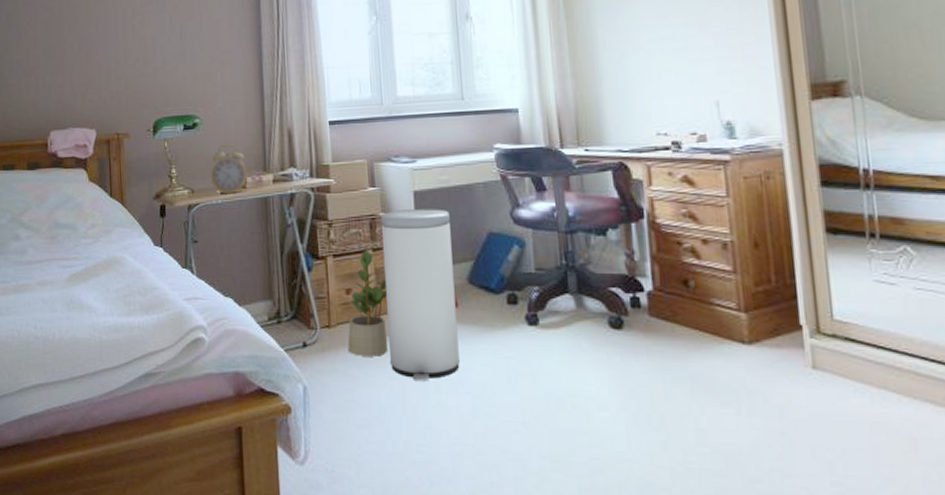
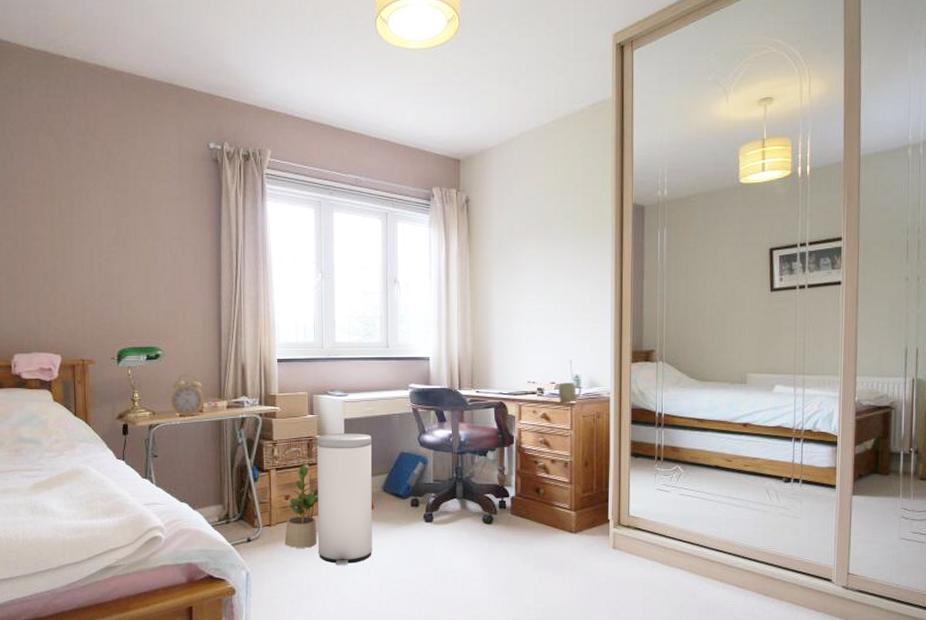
mug: none [702,132,737,159] -> present [558,383,581,402]

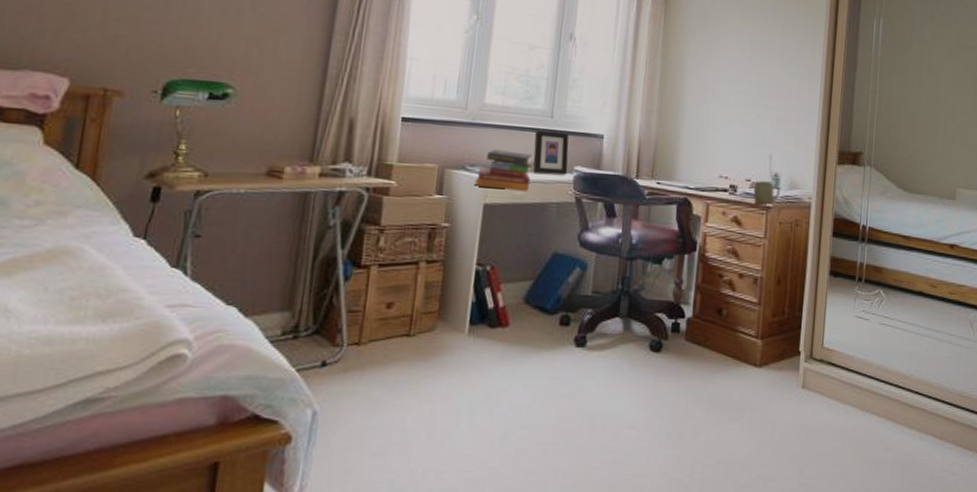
alarm clock: present [170,374,204,416] -> none [233,124,288,183]
potted plant: present [284,465,318,548] -> none [376,262,435,378]
pedal bin: present [316,433,372,566] -> none [423,221,518,404]
books: none [337,377,377,408] -> present [476,149,533,193]
picture frame: none [377,358,404,393] -> present [533,130,569,175]

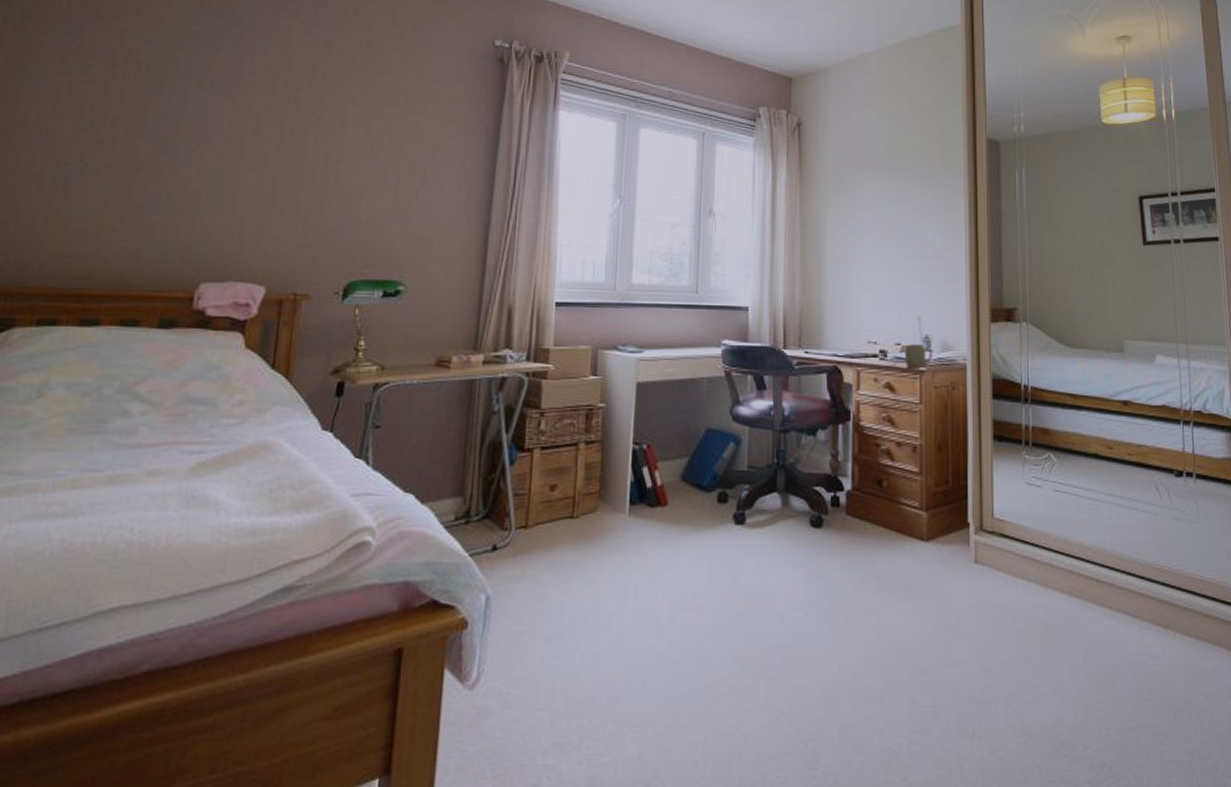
books: present [476,149,533,193] -> none [628,328,681,369]
picture frame: present [533,130,569,175] -> none [681,306,716,350]

